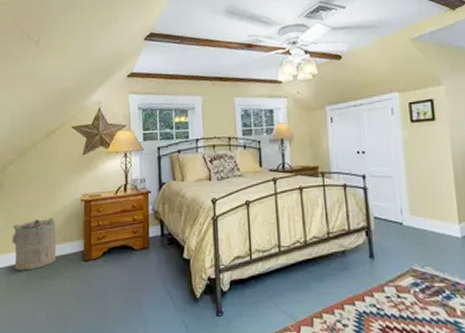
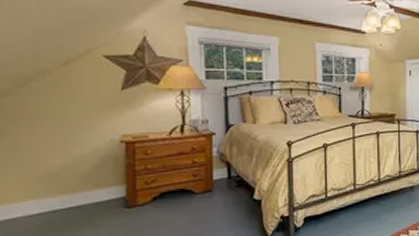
laundry hamper: present [12,218,57,271] -> none [12,161,86,224]

